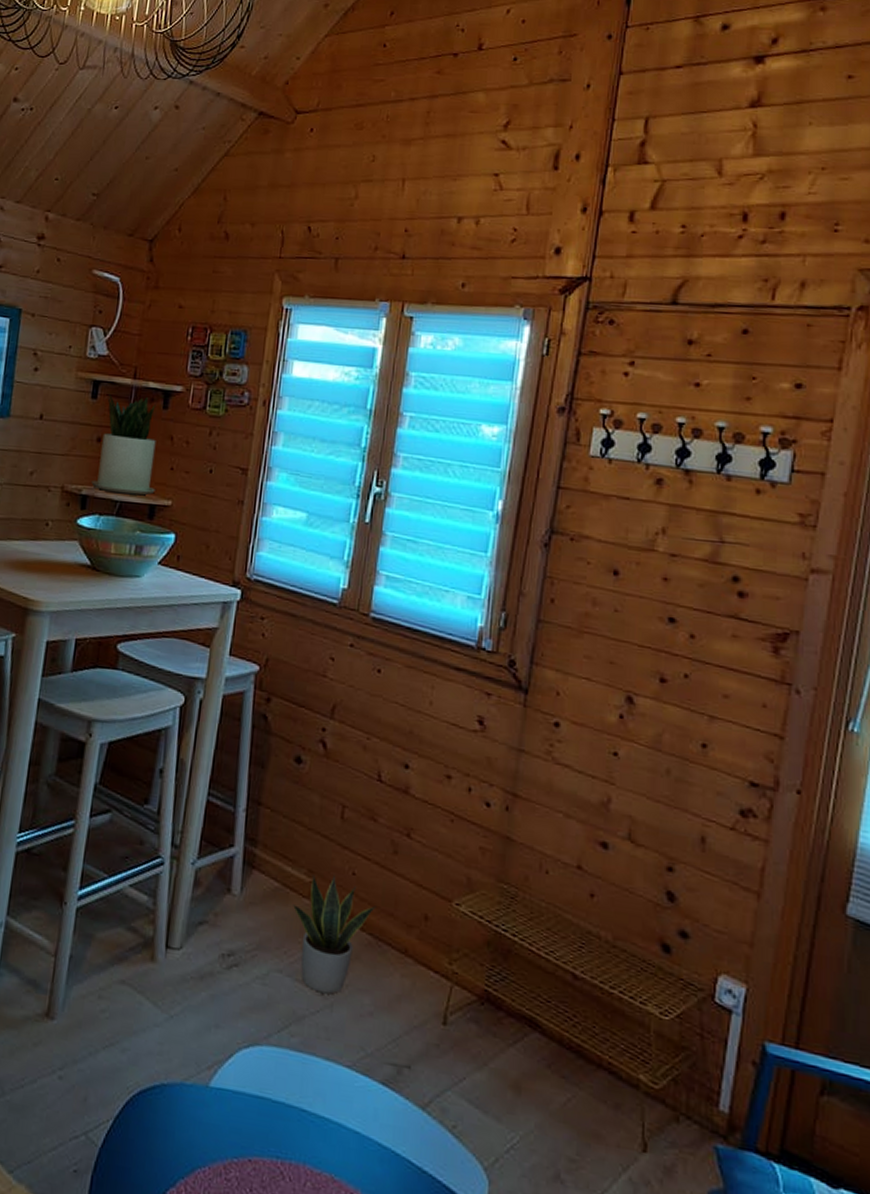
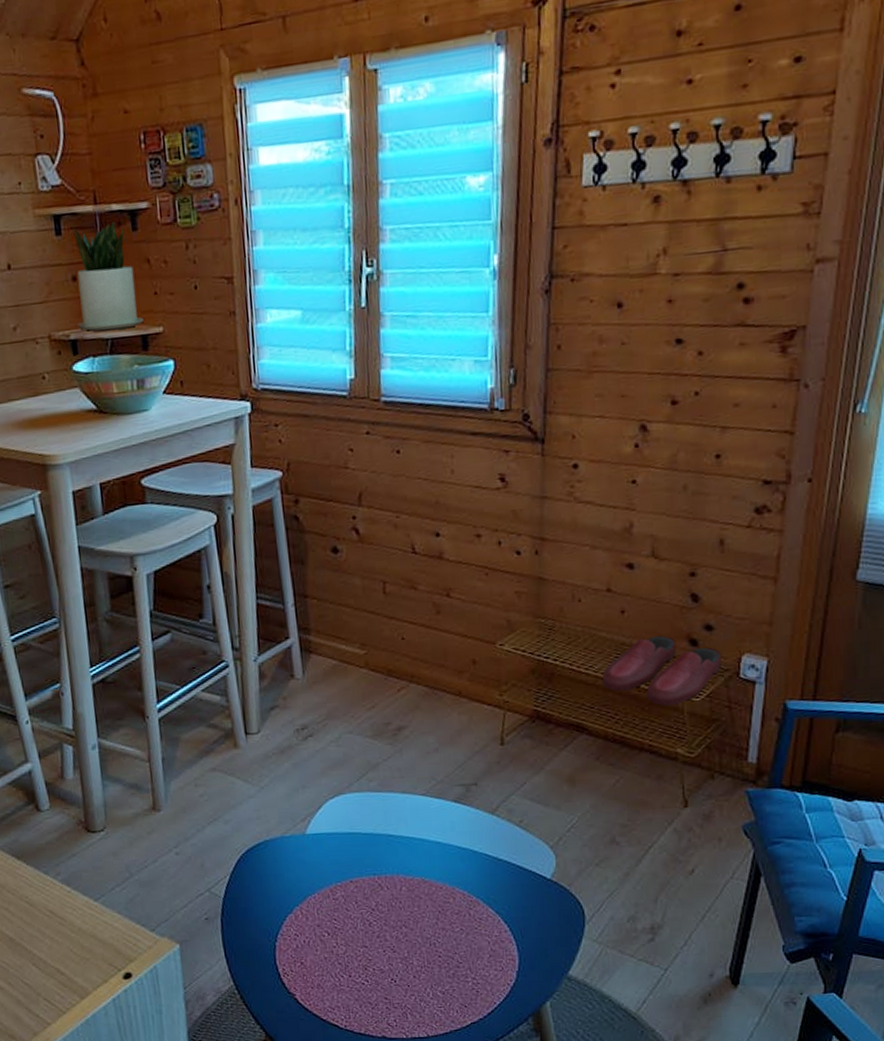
potted plant: present [293,874,376,995] -> none [352,643,428,743]
slippers: none [562,930,696,1020] -> present [602,635,722,707]

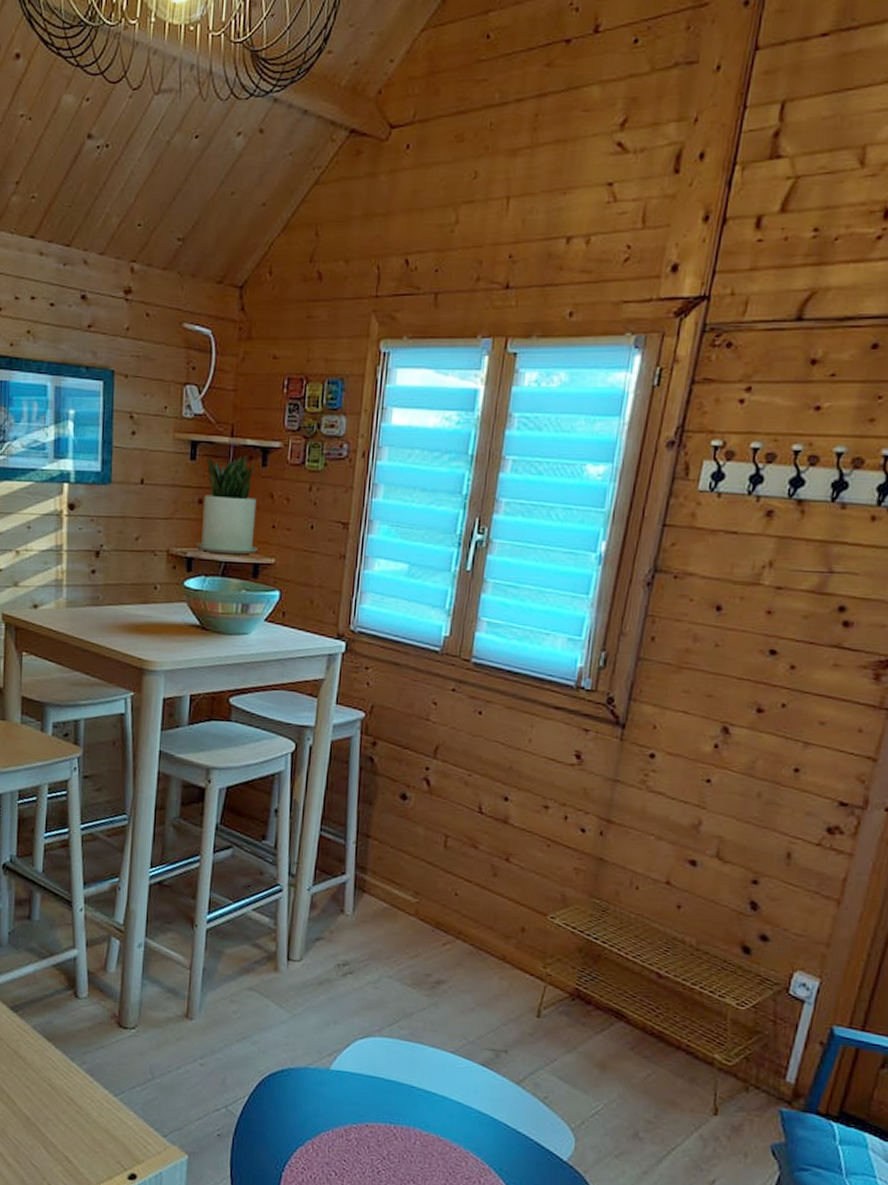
slippers: present [602,635,722,707] -> none [648,936,774,1010]

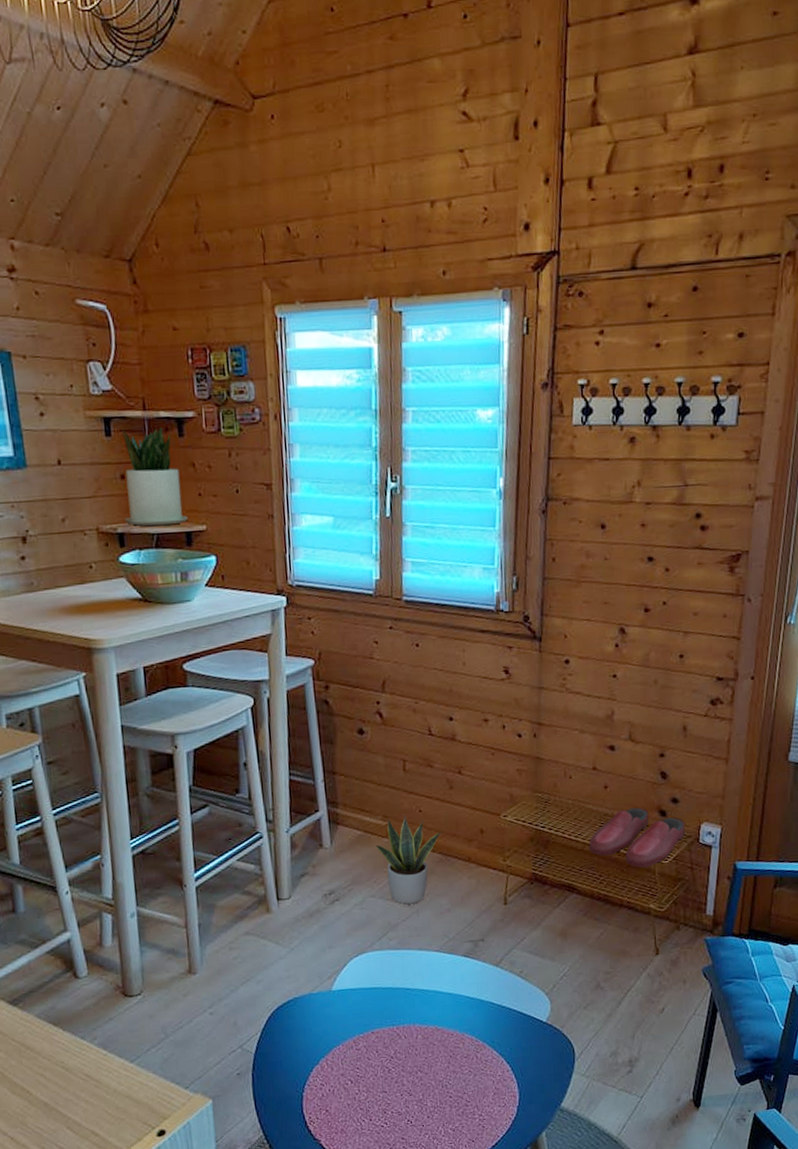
potted plant: none [401,895,477,995] -> present [375,815,442,905]
slippers: none [648,936,774,1010] -> present [589,807,685,868]

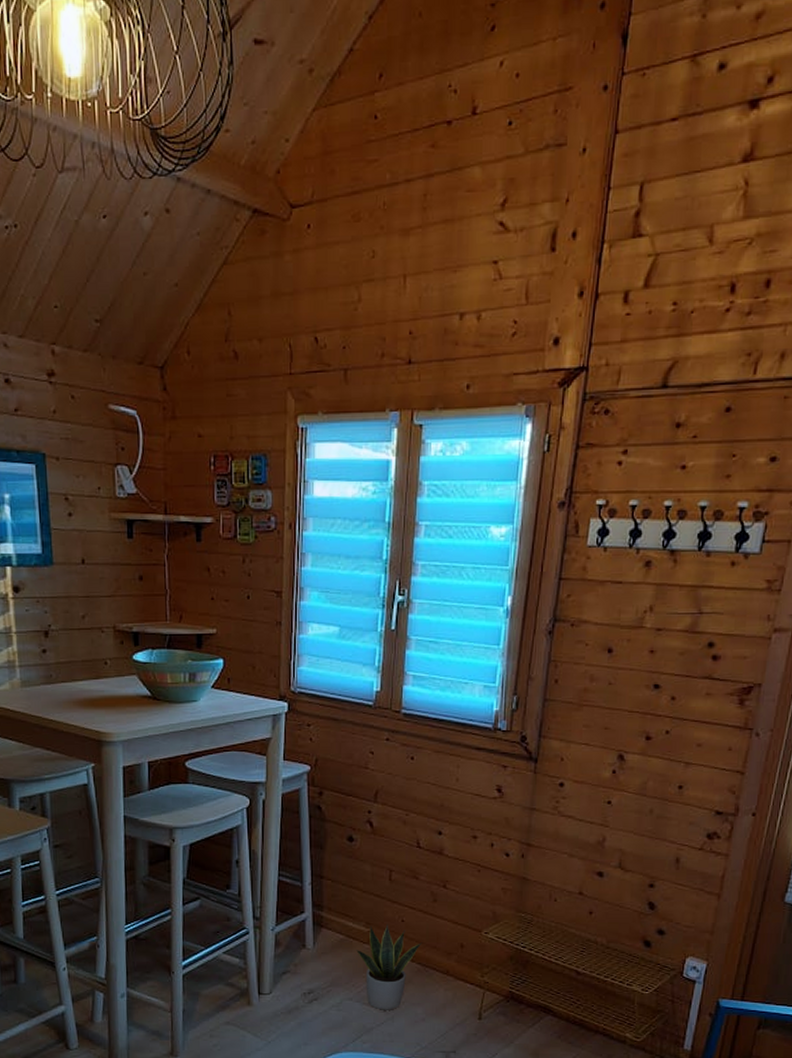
planter: present [121,426,188,527] -> none [140,530,200,627]
slippers: present [589,807,685,868] -> none [568,935,670,997]

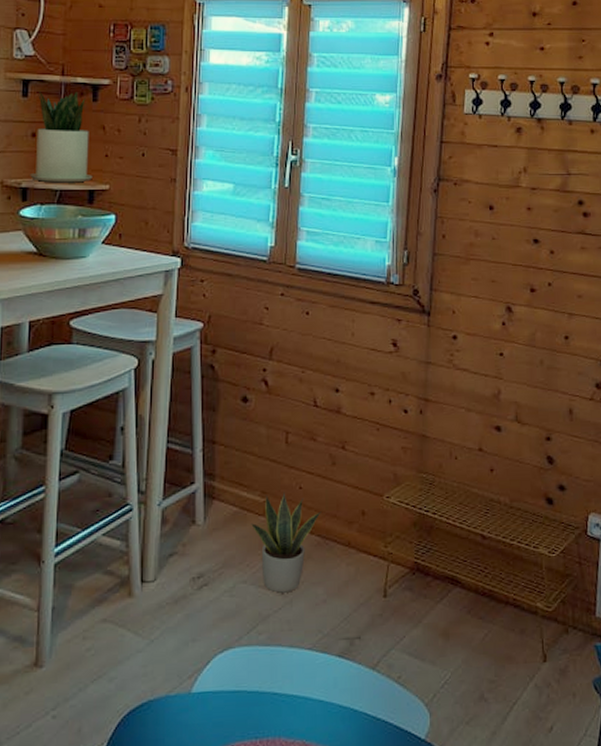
planter: none [140,530,200,627] -> present [30,90,93,183]

